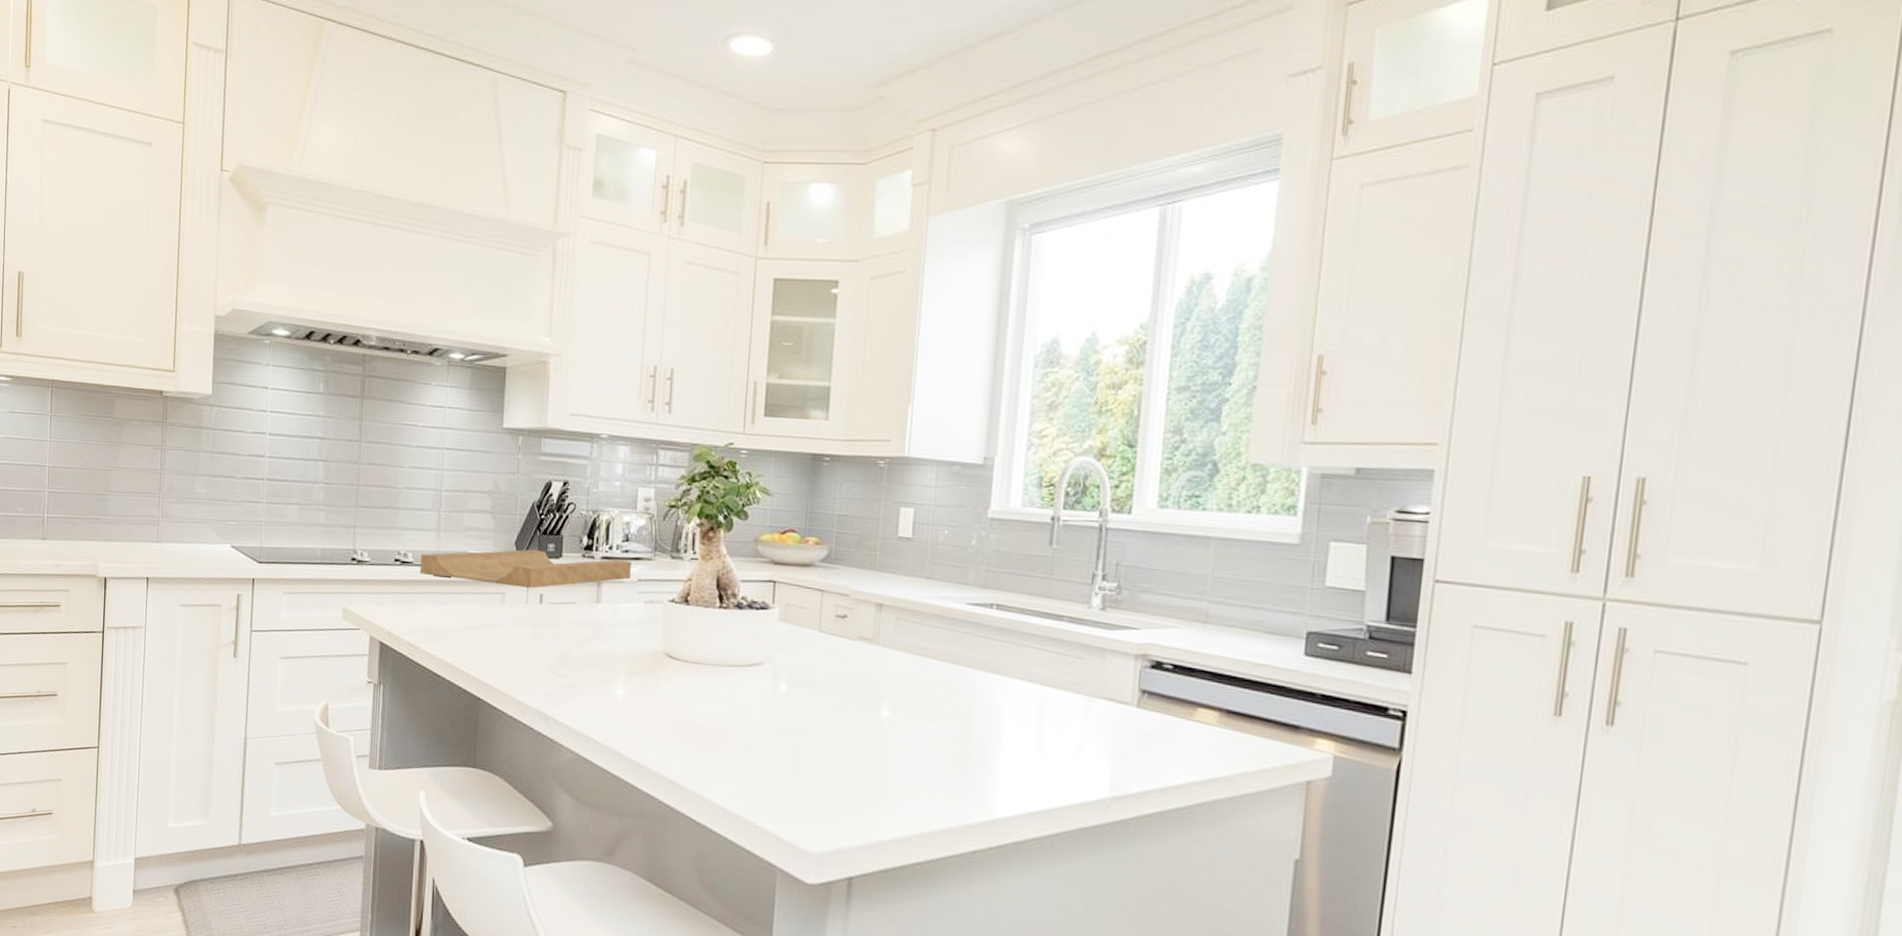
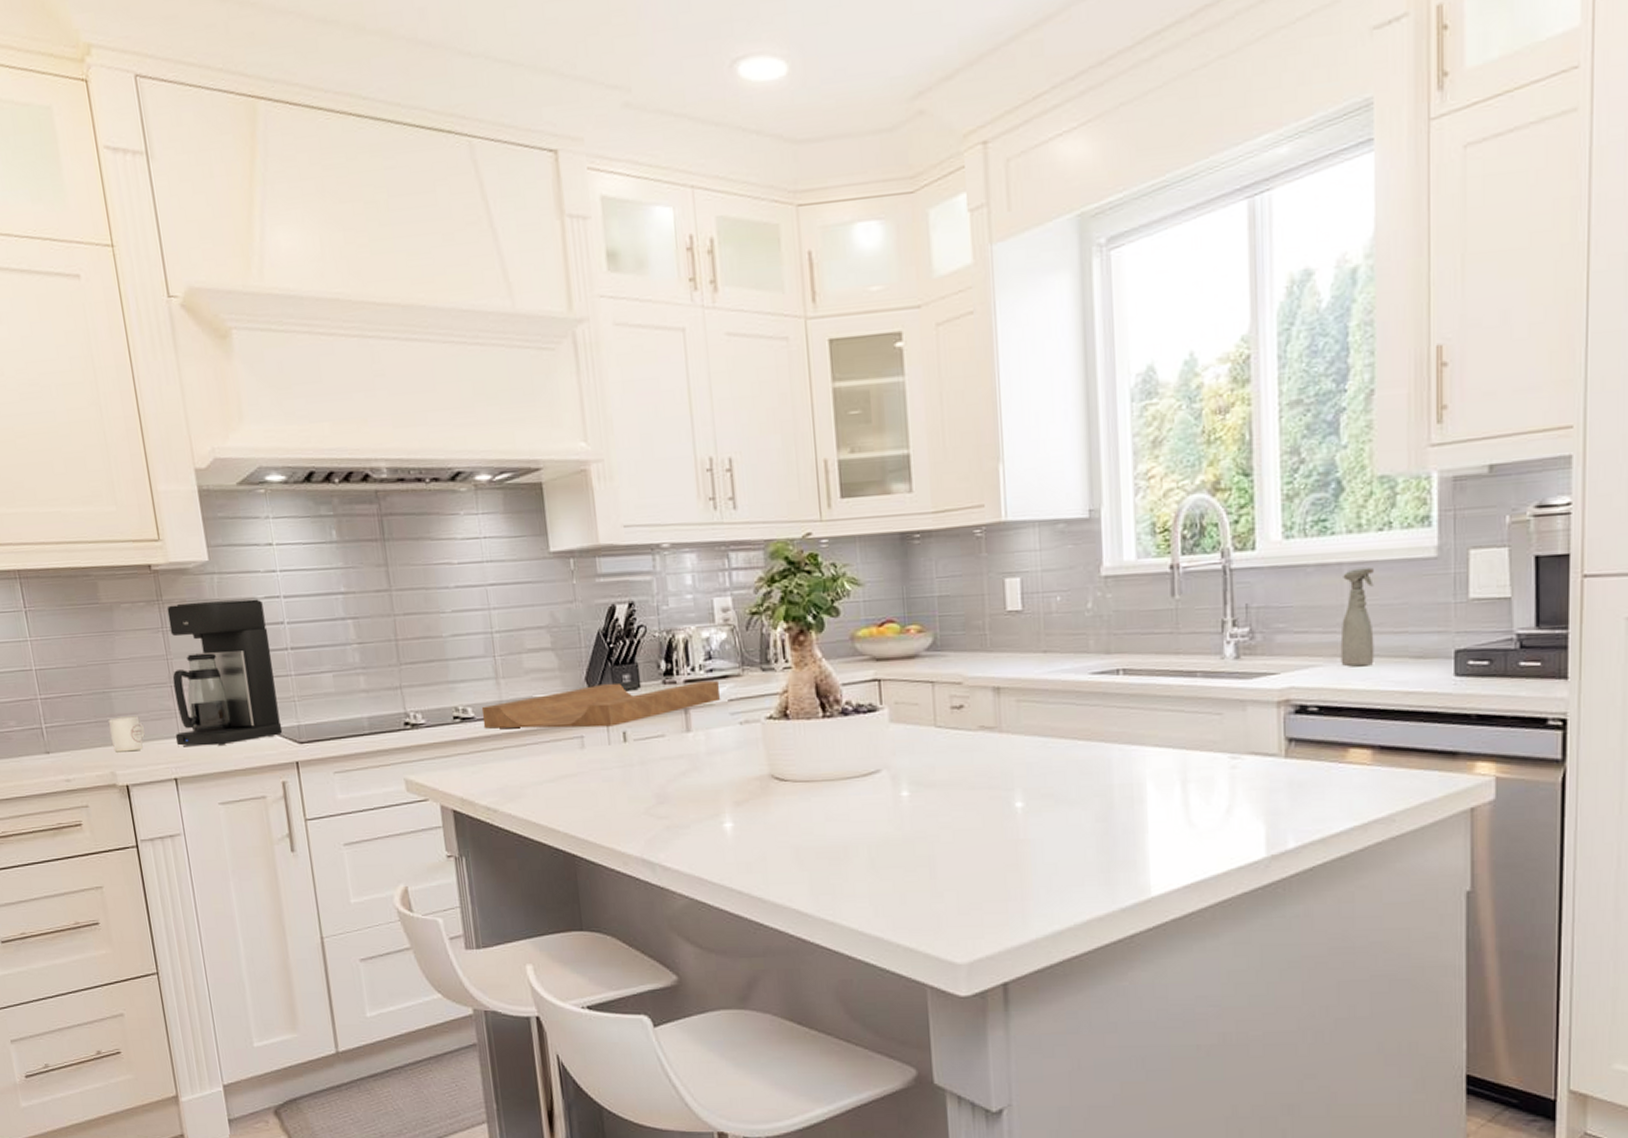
mug: none [99,517,129,549] -> present [108,716,145,753]
coffee maker: none [154,428,250,555] -> present [167,599,283,746]
spray bottle: none [1198,544,1239,635] -> present [1340,567,1374,667]

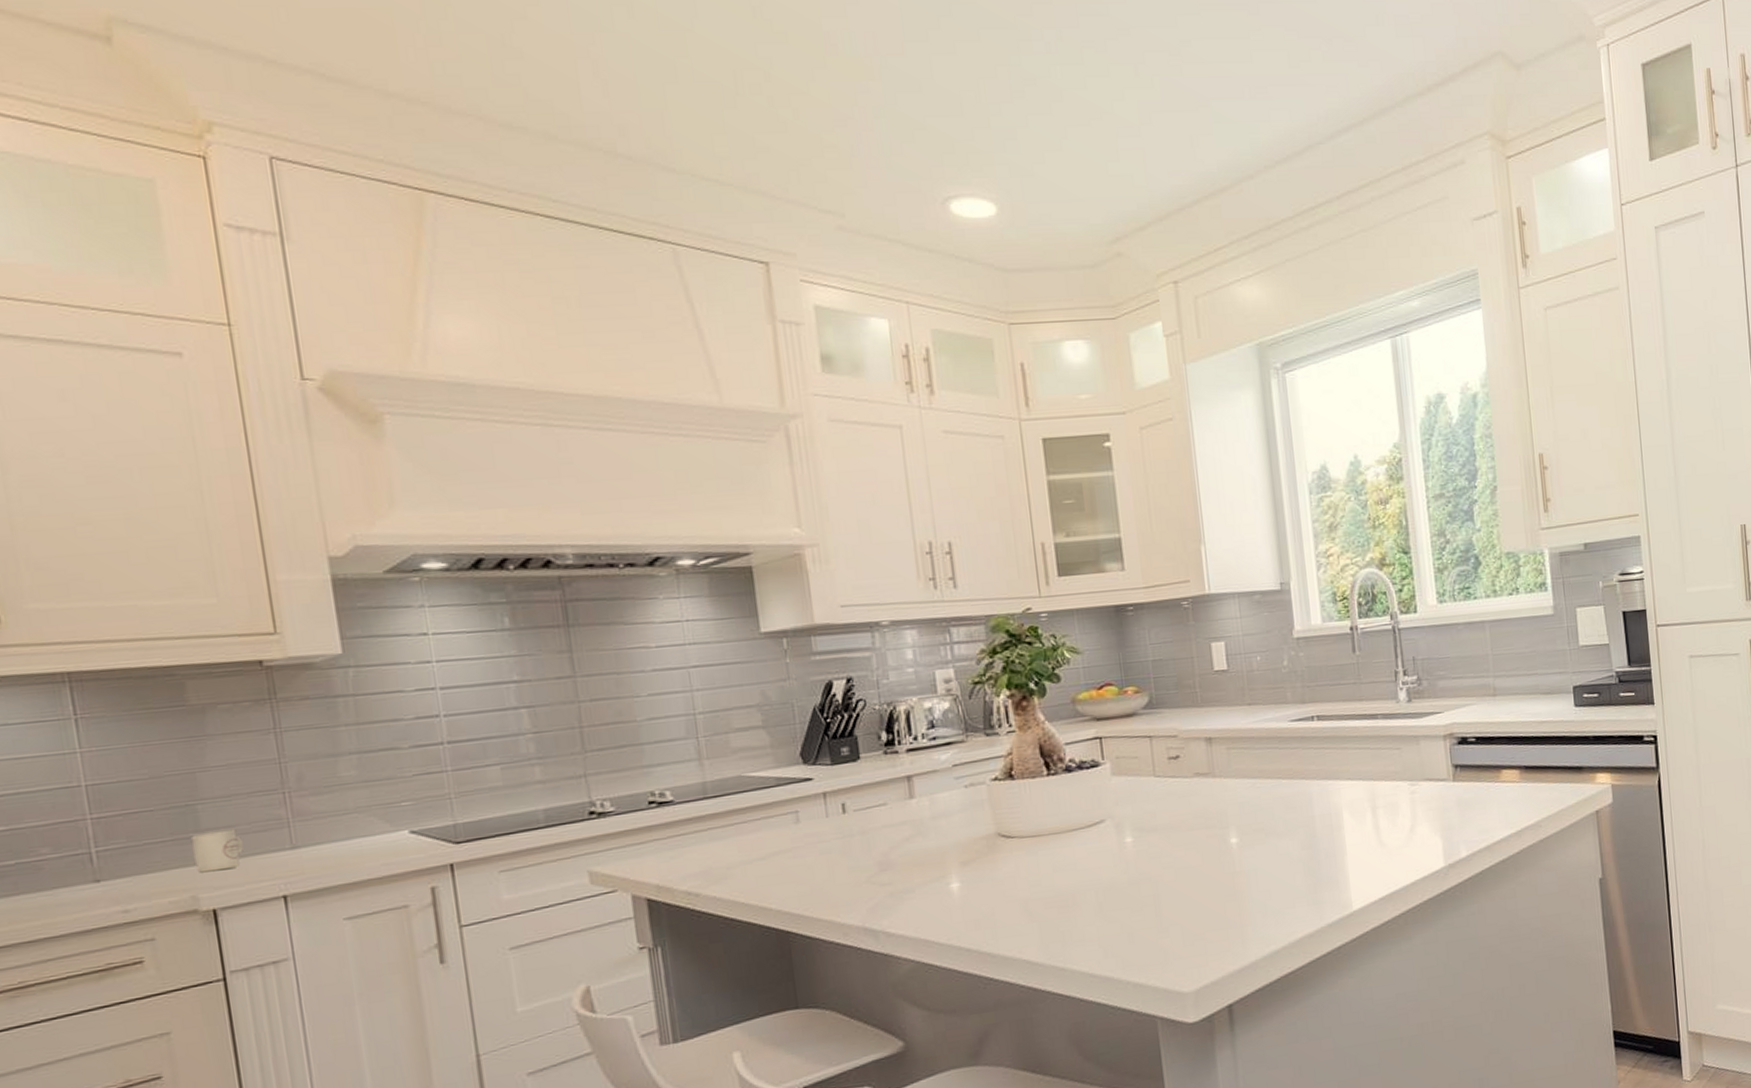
coffee maker: present [167,599,283,746] -> none [282,692,434,859]
cutting board: present [481,680,720,729] -> none [681,748,944,812]
spray bottle: present [1340,567,1374,667] -> none [1485,624,1515,704]

